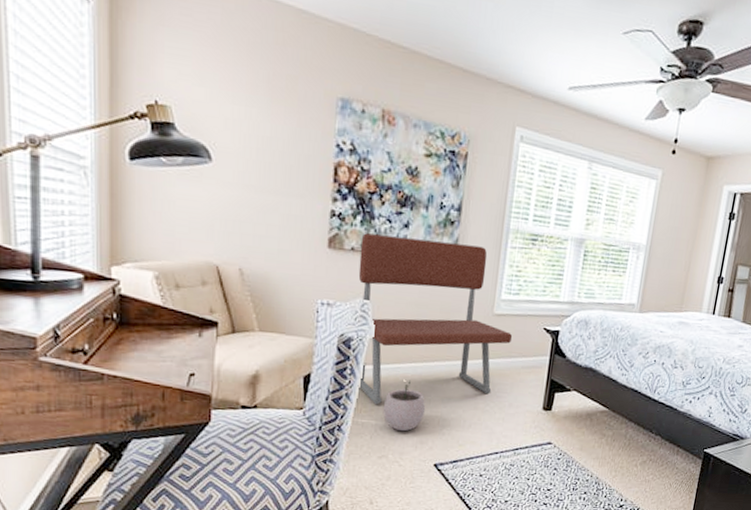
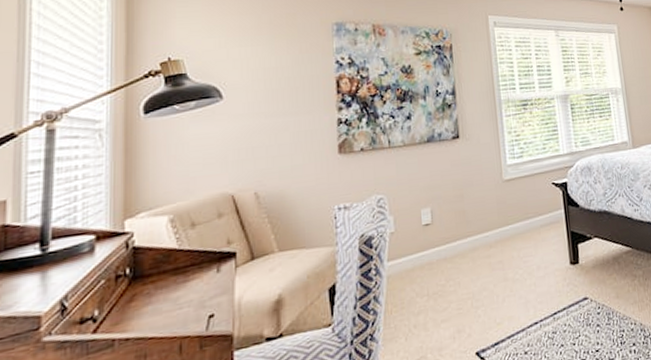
bench: present [357,233,513,405] -> none [369,121,526,302]
plant pot: present [382,380,426,432] -> none [413,265,457,325]

